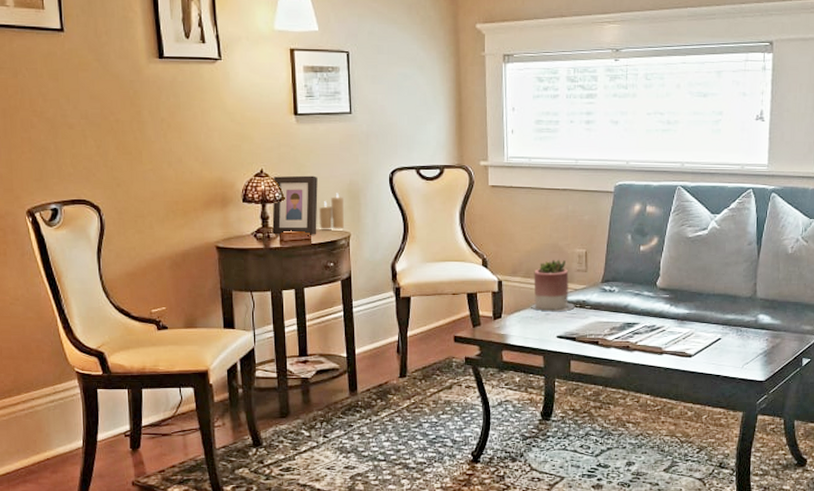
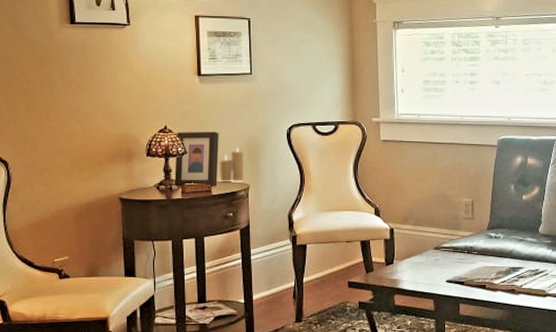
succulent planter: present [531,259,575,312] -> none [421,208,463,258]

